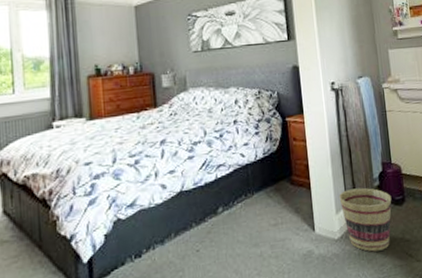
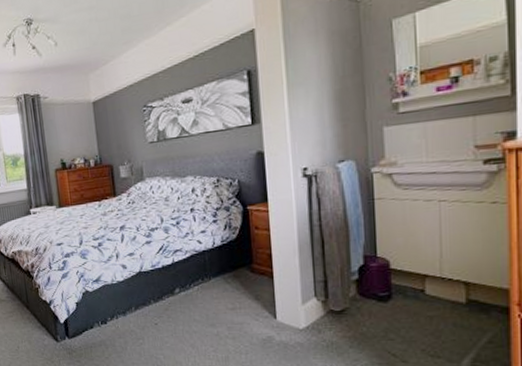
basket: present [339,187,392,252] -> none [306,280,374,346]

